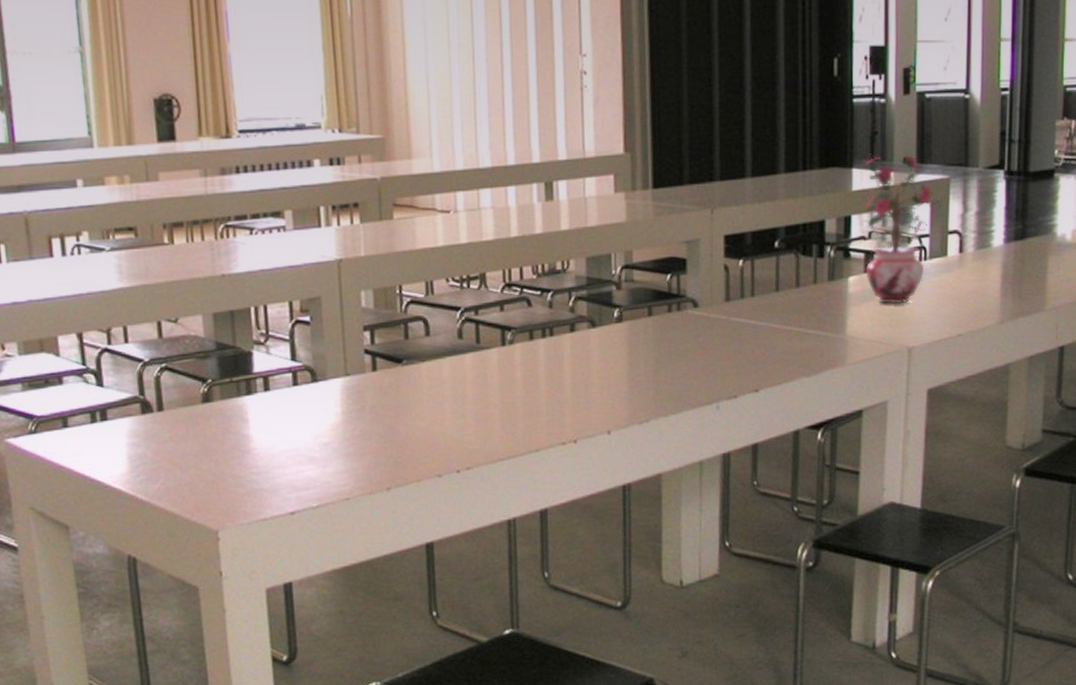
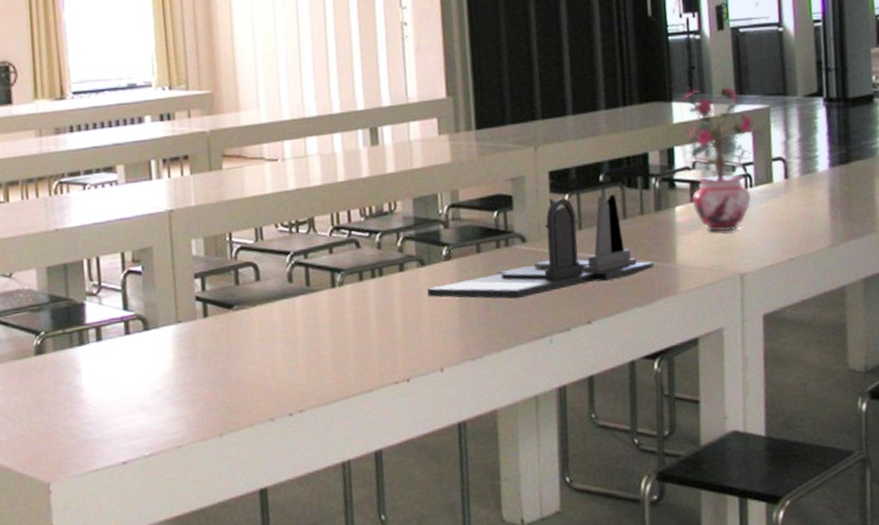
desk organizer: none [597,261,824,365] -> present [427,194,655,299]

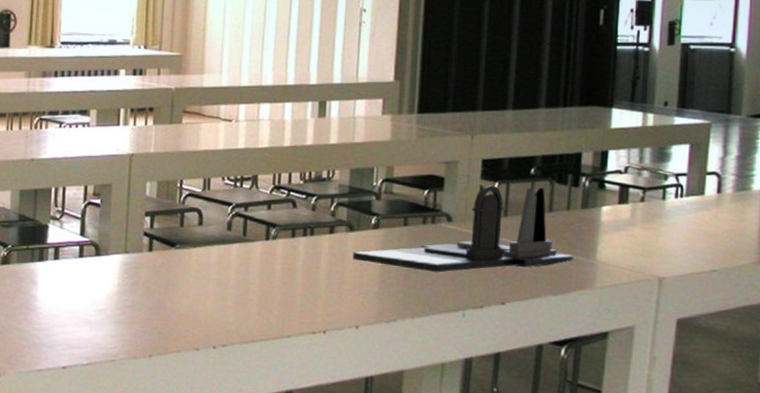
potted plant: present [682,87,754,232] -> none [619,96,693,236]

